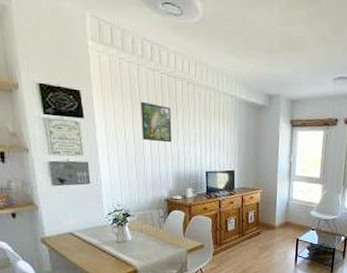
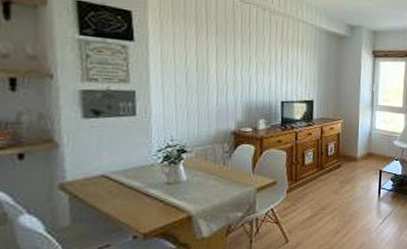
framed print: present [140,101,172,143] -> none [206,26,244,71]

